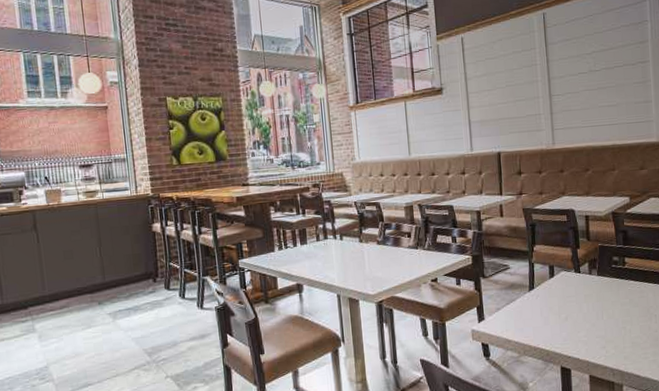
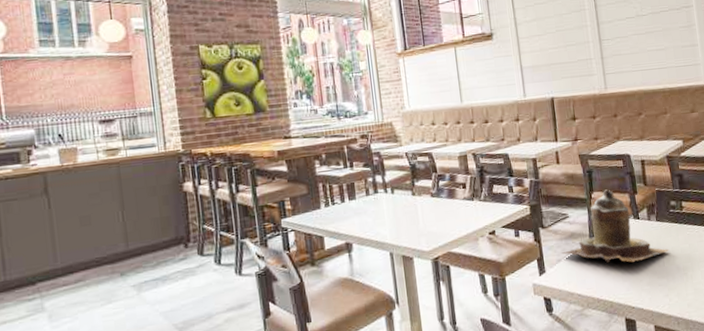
teapot: none [501,243,609,314] -> present [562,189,670,264]

